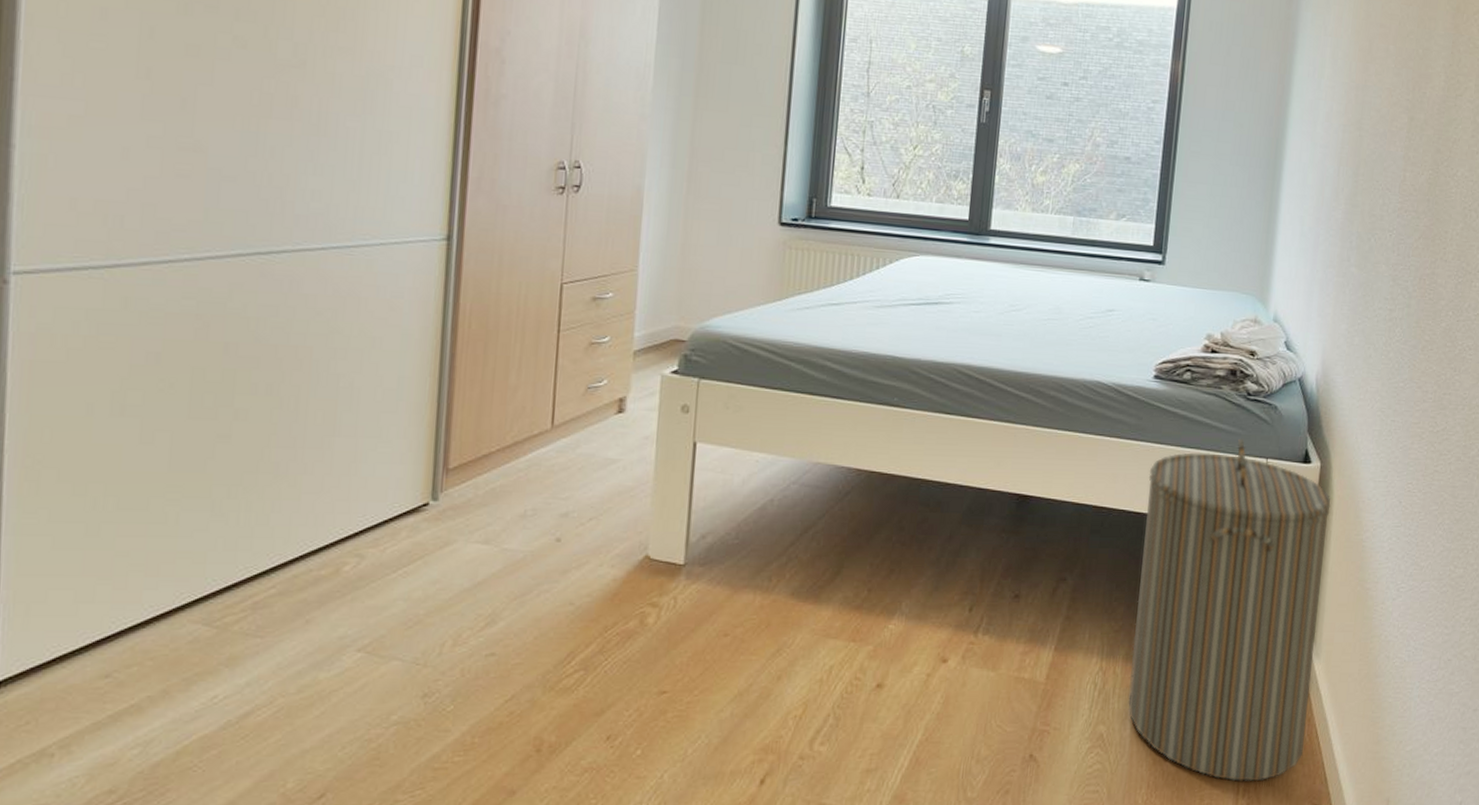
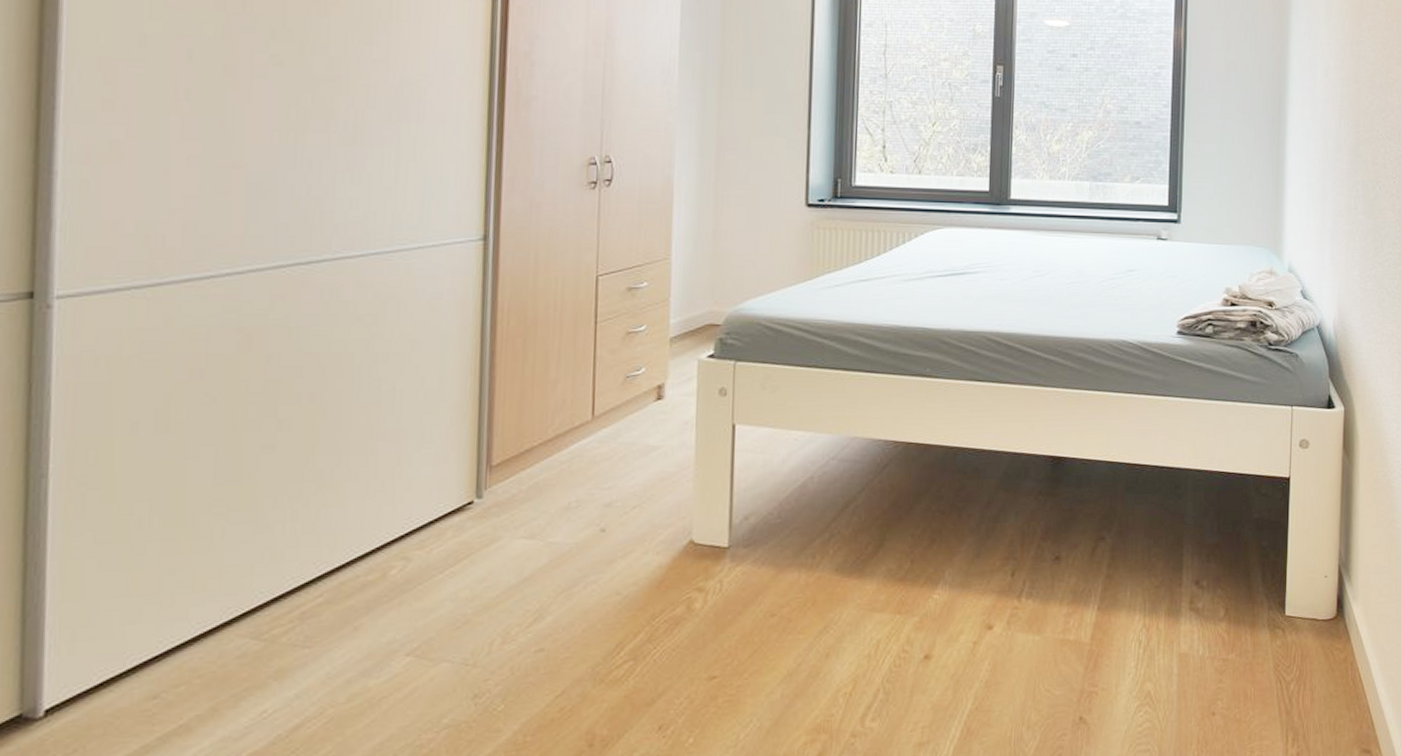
laundry hamper: present [1128,438,1331,782] -> none [1173,388,1357,731]

